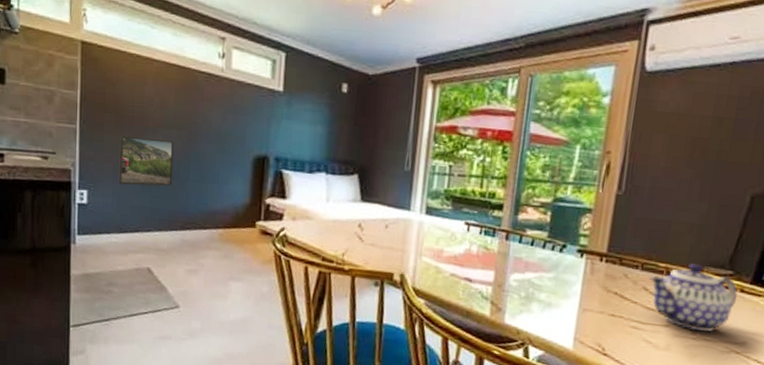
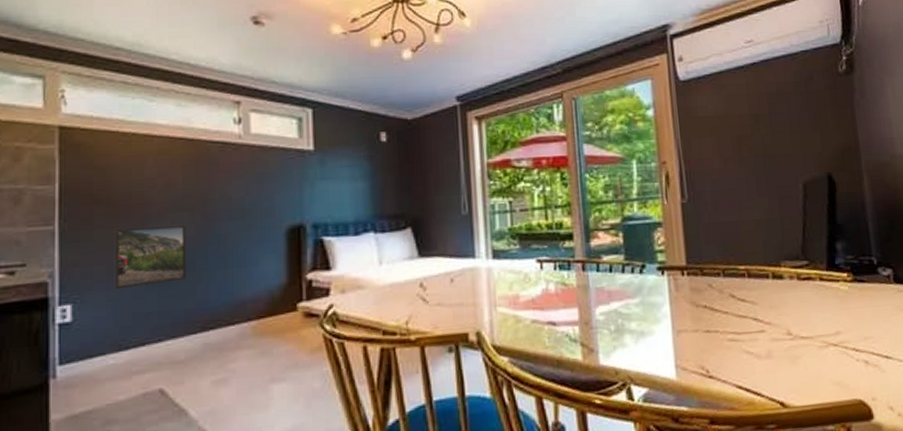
teapot: present [649,264,738,332] -> none [733,260,819,331]

